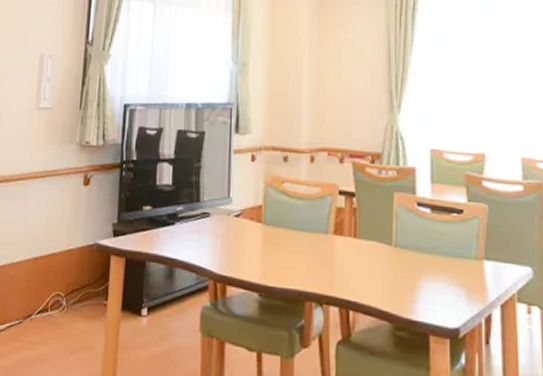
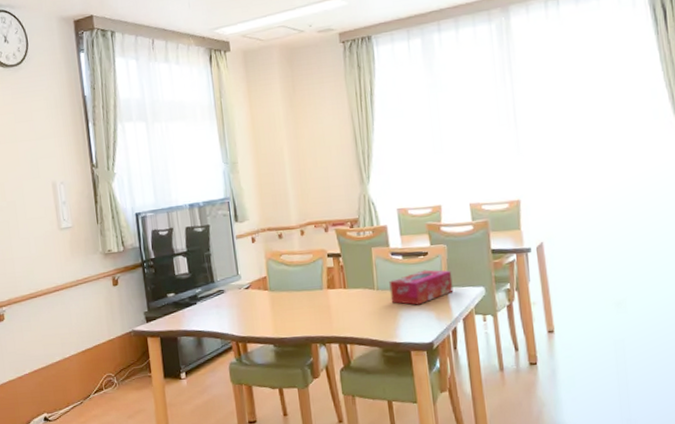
tissue box: none [411,231,492,276] -> present [389,269,454,305]

